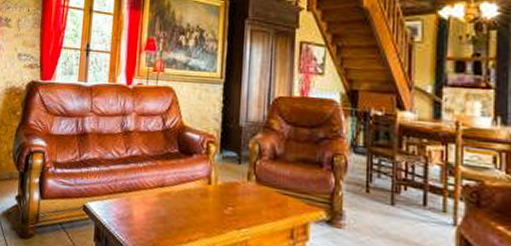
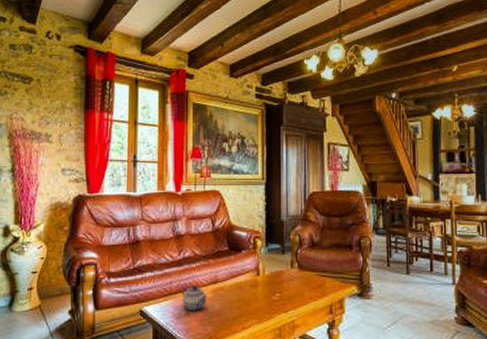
teapot: none [126,186,153,215] -> present [182,285,207,311]

